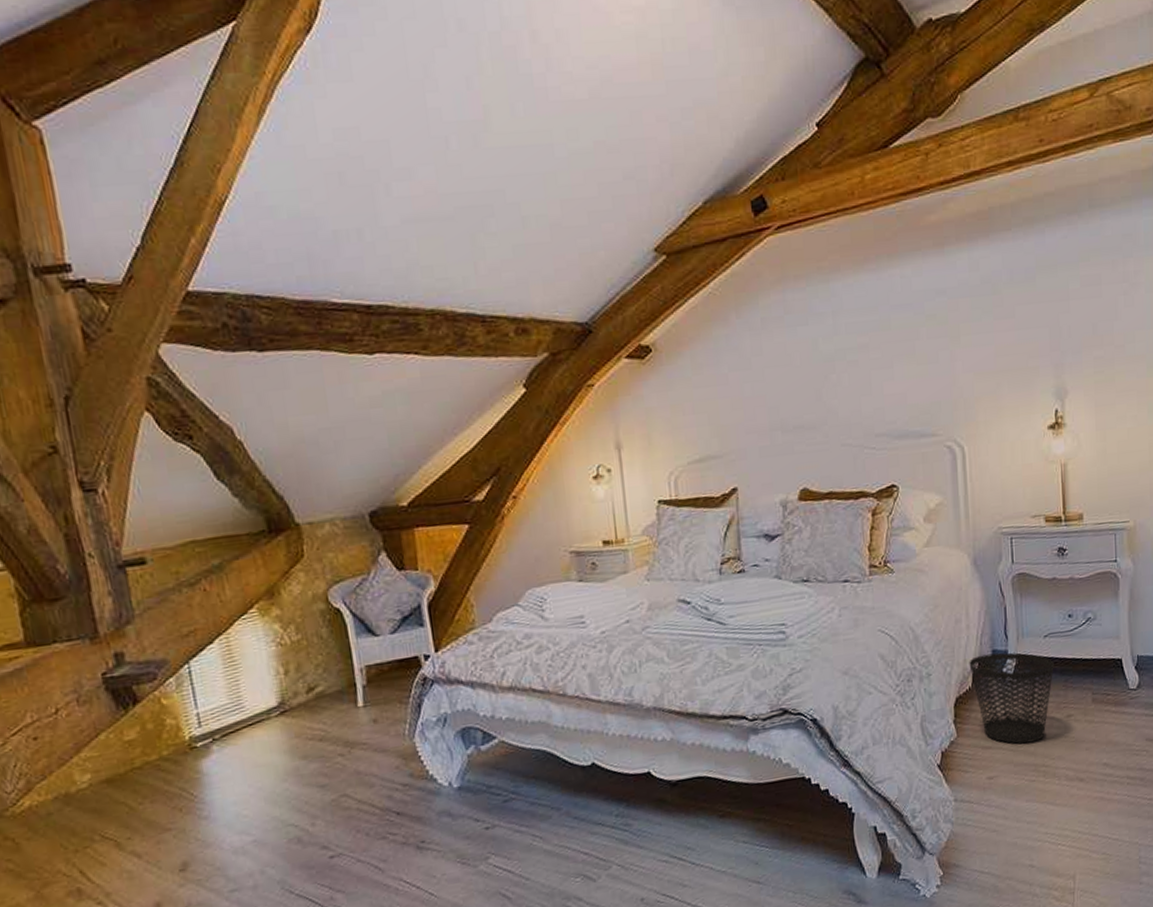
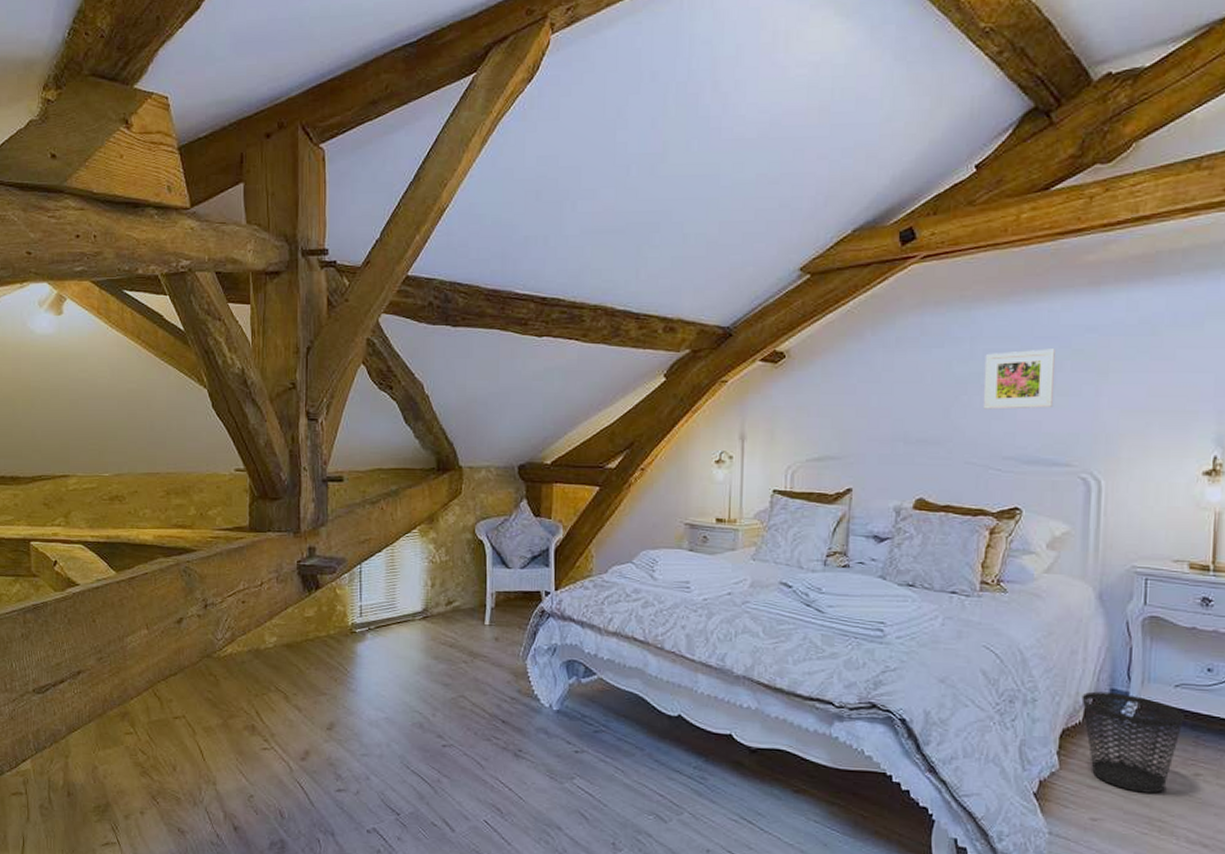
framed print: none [847,316,916,387] -> present [983,349,1055,410]

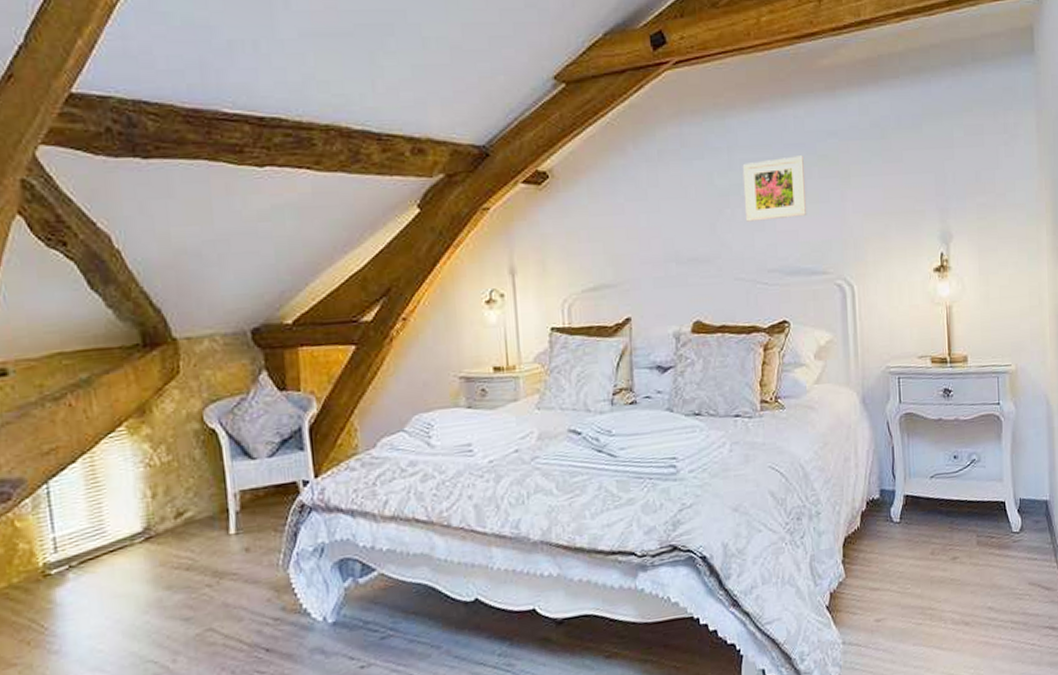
wastebasket: present [1081,691,1184,794] -> none [857,492,940,586]

